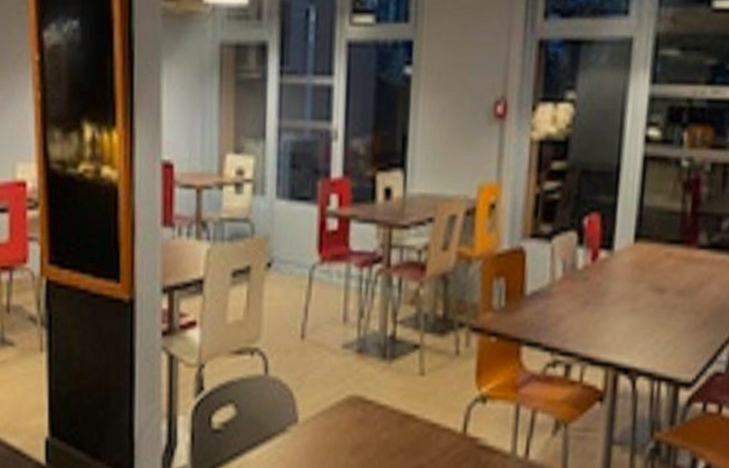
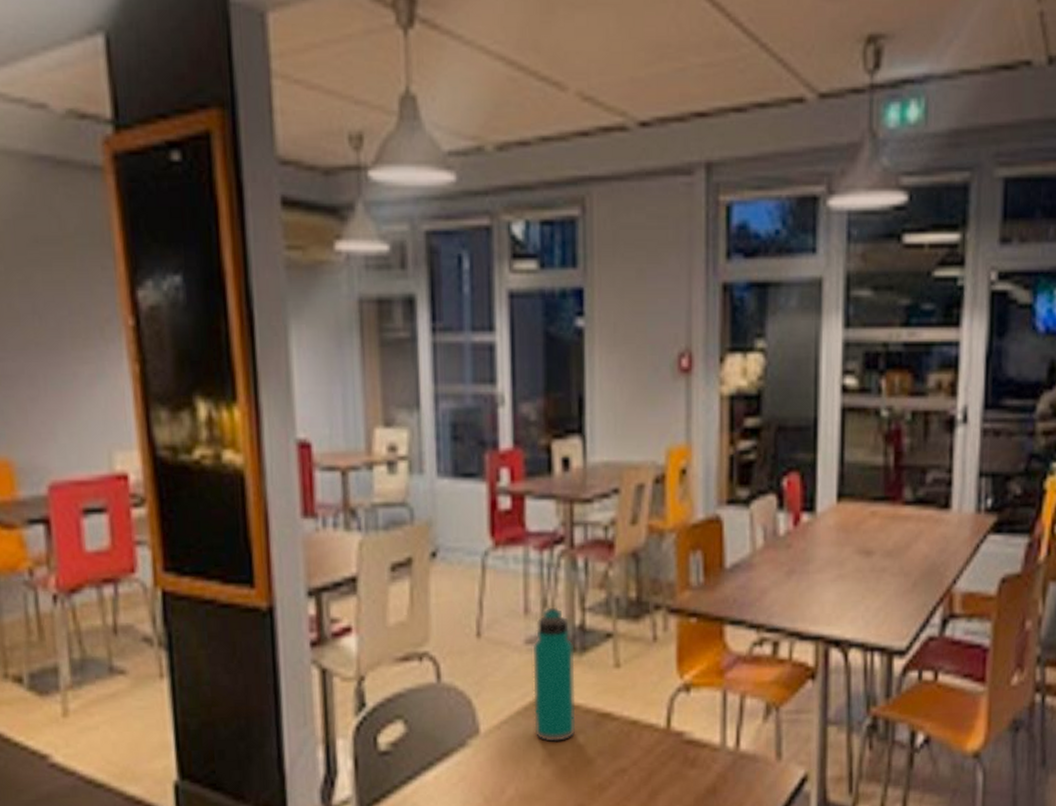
water bottle: none [345,317,384,436] -> present [532,607,575,742]

